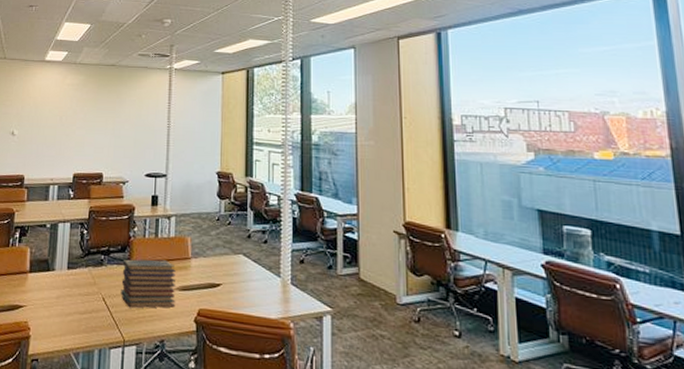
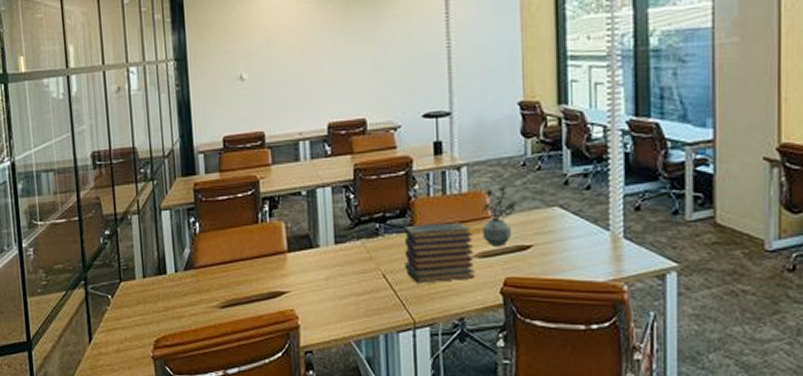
potted plant: none [183,233,211,283] -> present [482,184,517,247]

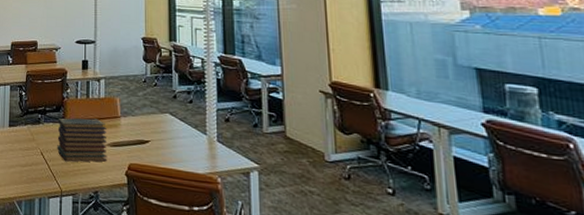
potted plant: present [482,184,517,247] -> none [114,94,139,140]

